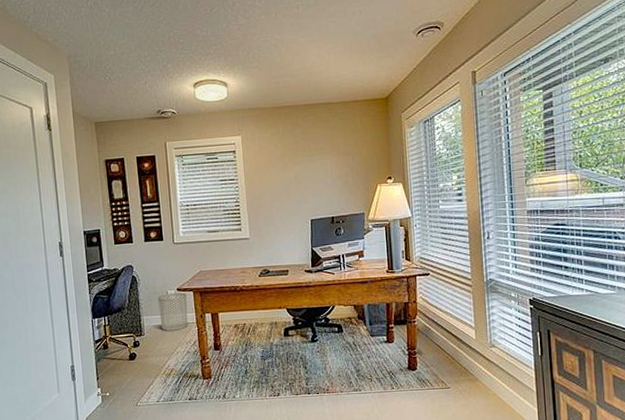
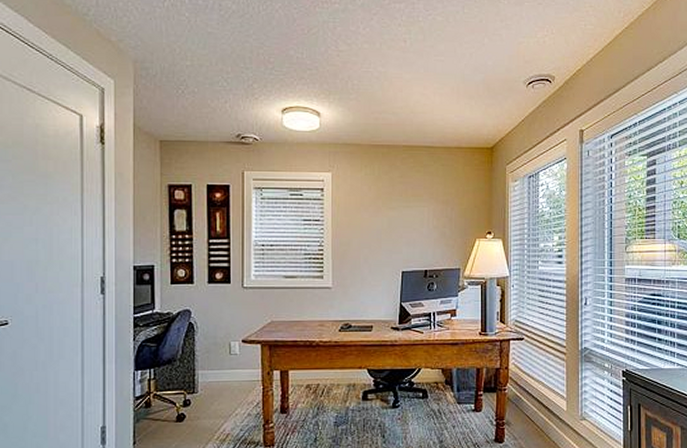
waste bin: present [158,292,188,331] -> none [218,344,253,389]

